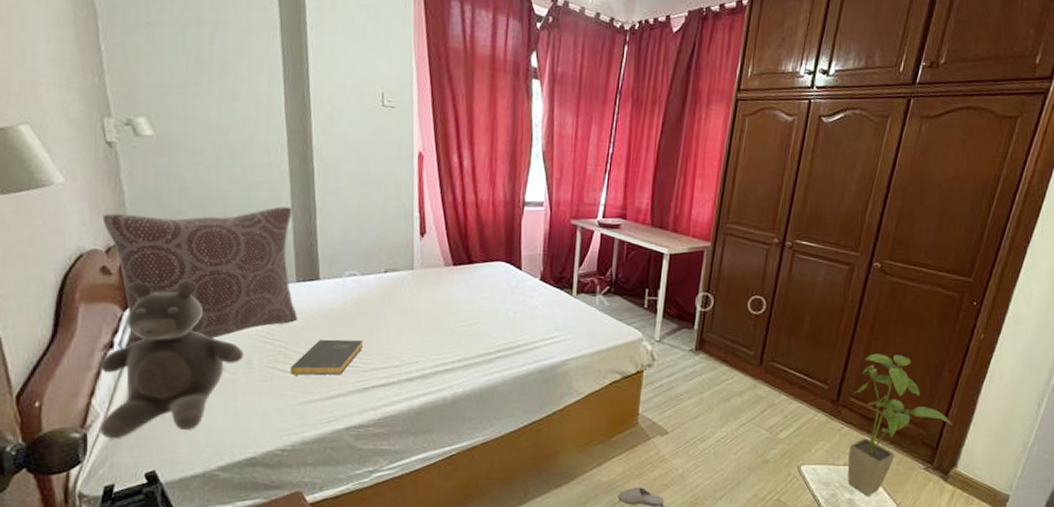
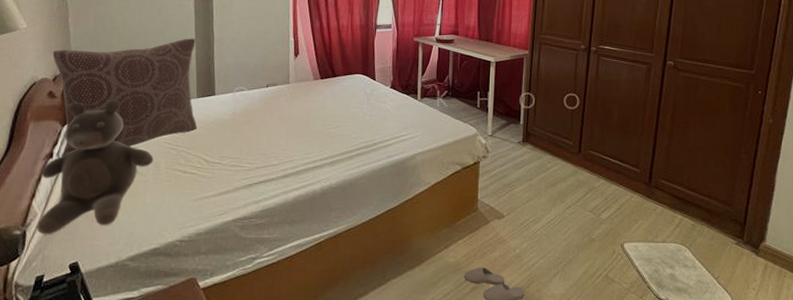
book: present [290,339,364,376] -> none [190,144,249,176]
house plant: present [847,353,952,496] -> none [663,139,755,271]

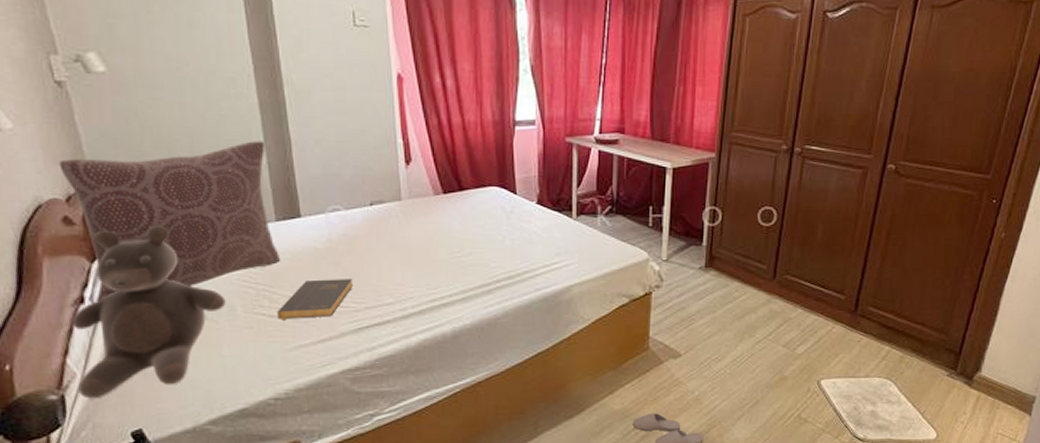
book: none [190,144,249,176] -> present [277,279,354,321]

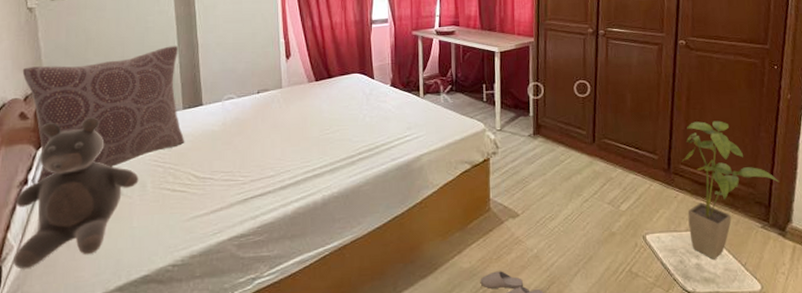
book: present [277,279,354,321] -> none [179,156,242,194]
house plant: none [869,259,975,407] -> present [682,120,779,260]

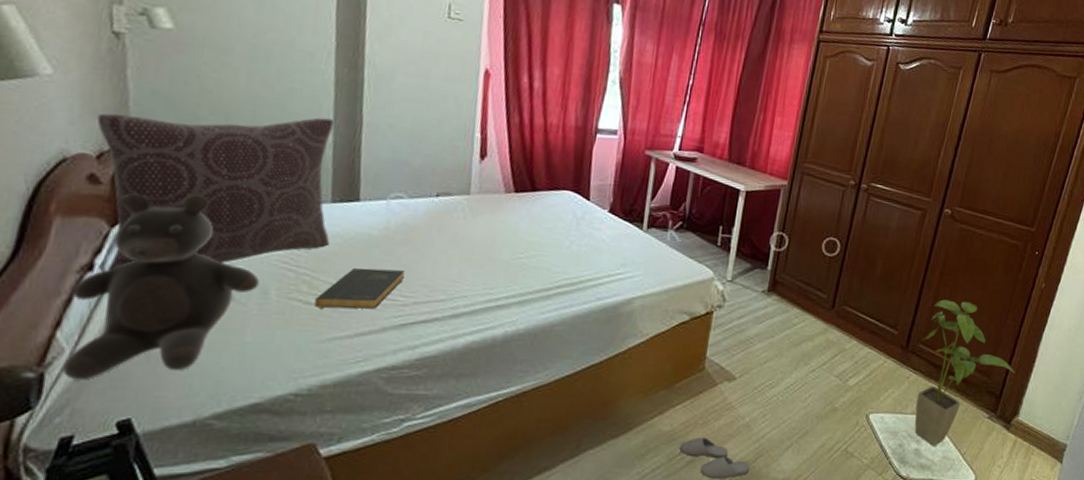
book: none [179,156,242,194] -> present [314,267,405,309]

